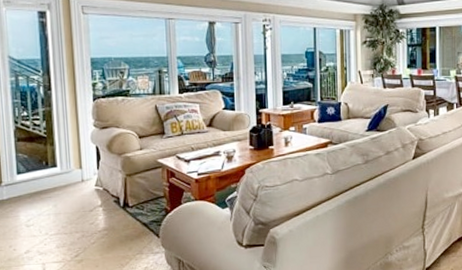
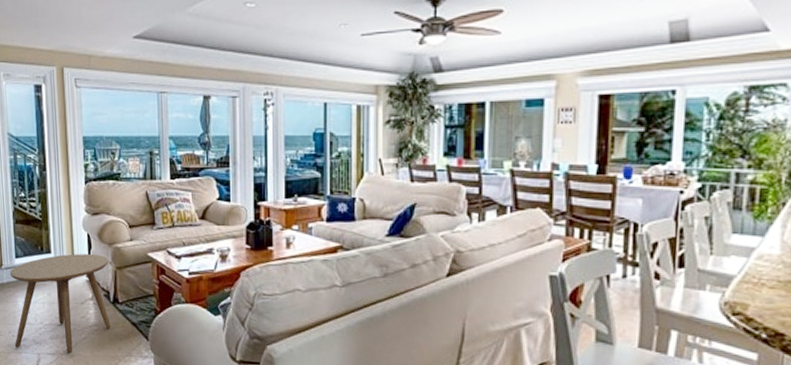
side table: none [10,165,121,261] -> present [10,254,111,354]

